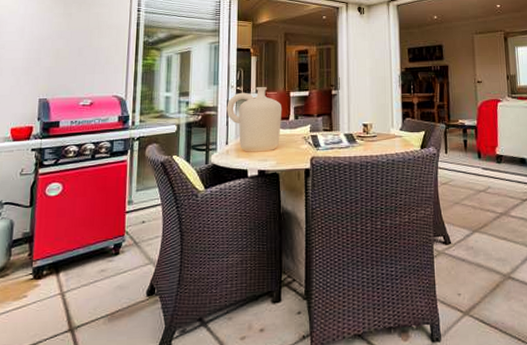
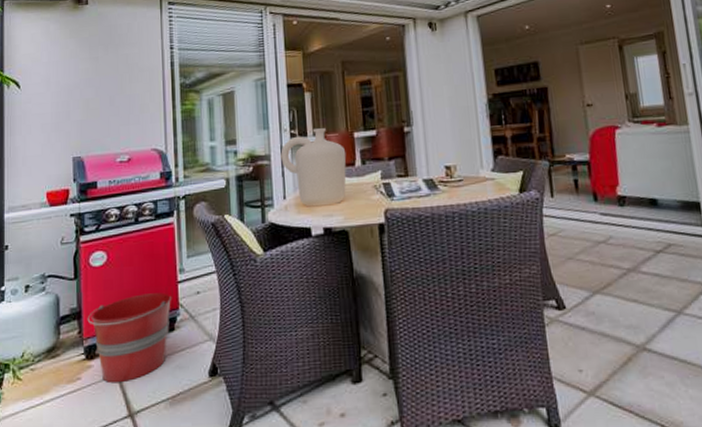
bucket: none [38,221,118,301] -> present [87,292,171,383]

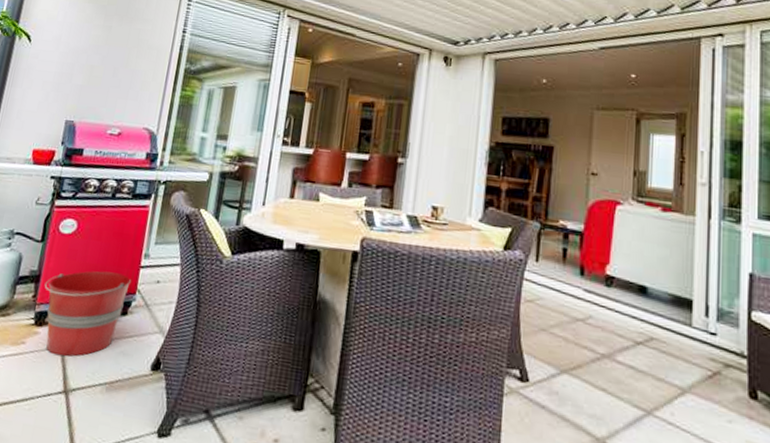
water jug: present [281,128,347,207] -> none [268,141,335,223]

